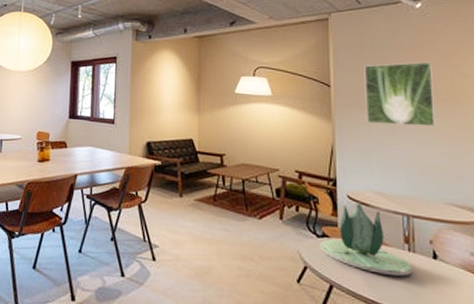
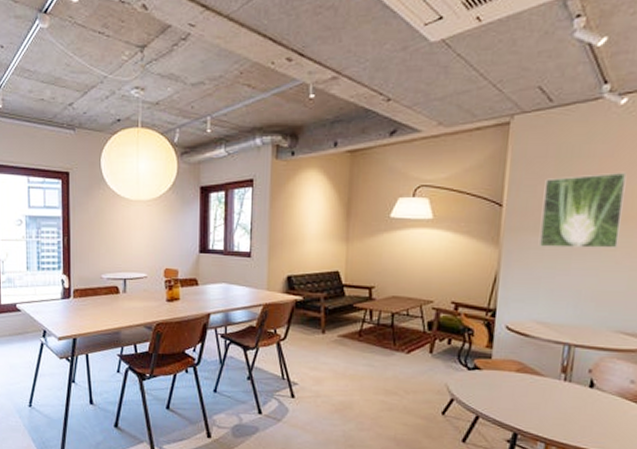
succulent plant: present [320,202,413,276] -> none [469,332,566,405]

